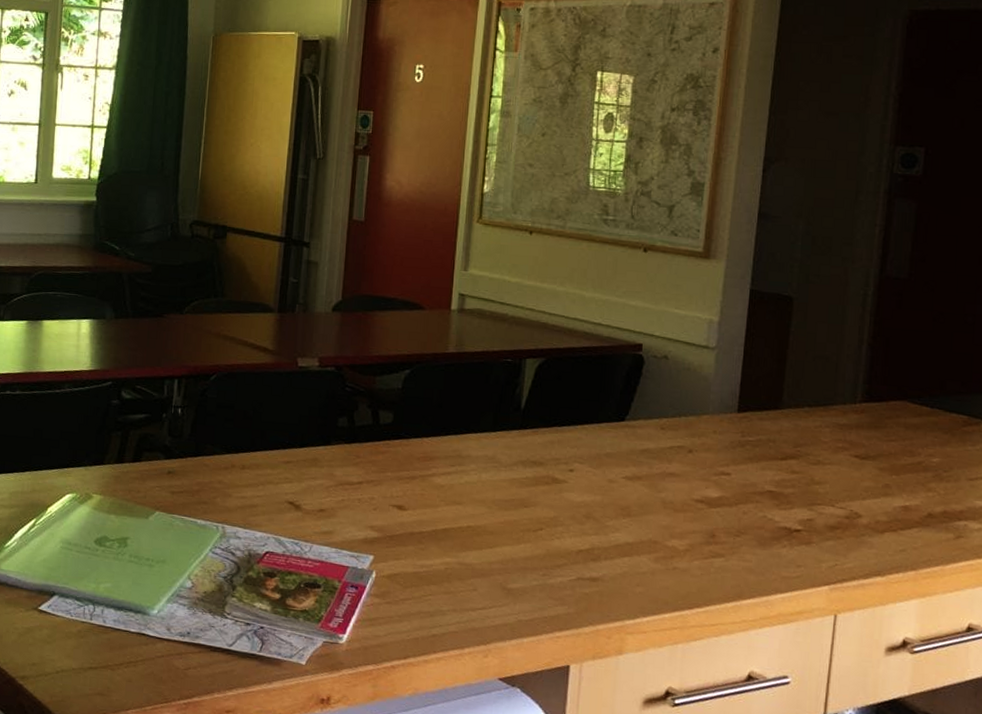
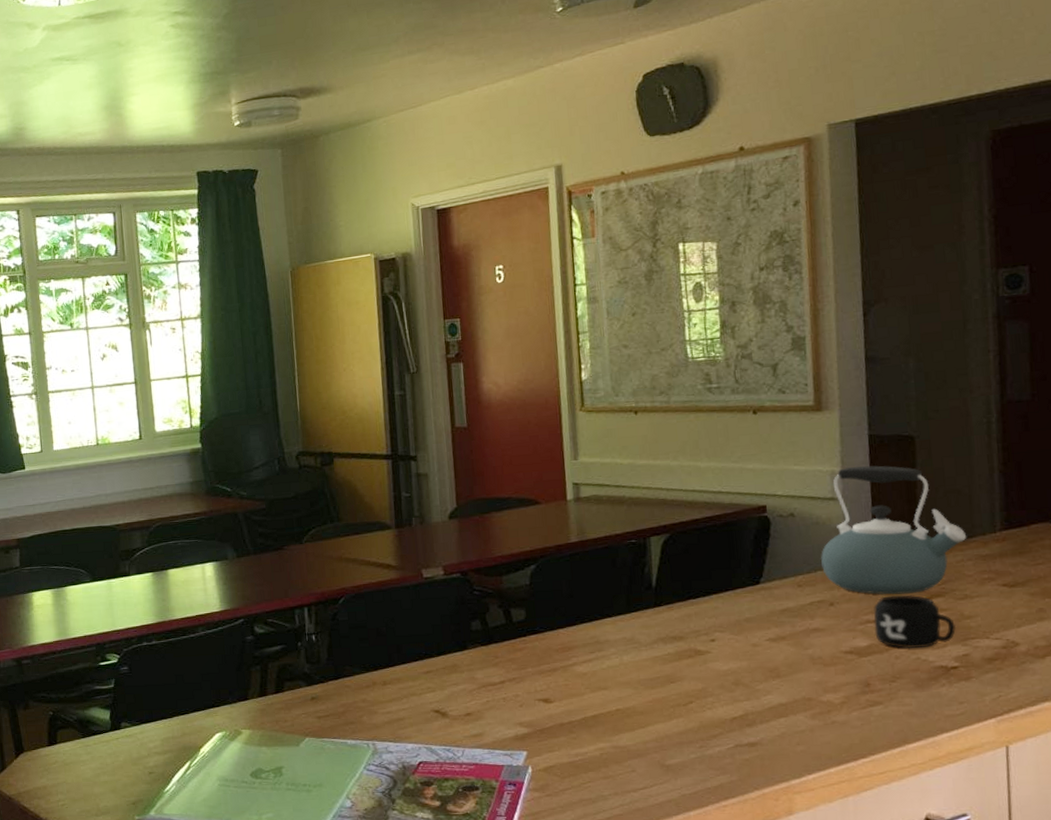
kettle: none [687,318,828,452] -> present [821,465,967,595]
mug: none [727,450,806,507] -> present [873,595,957,648]

